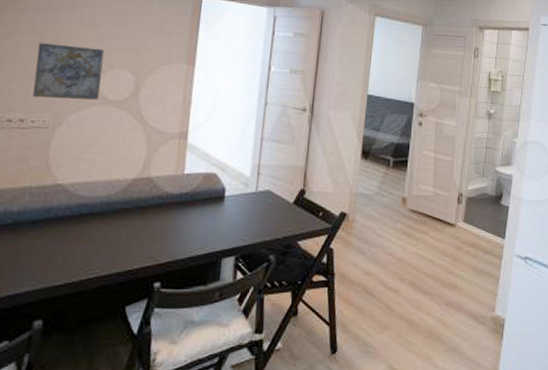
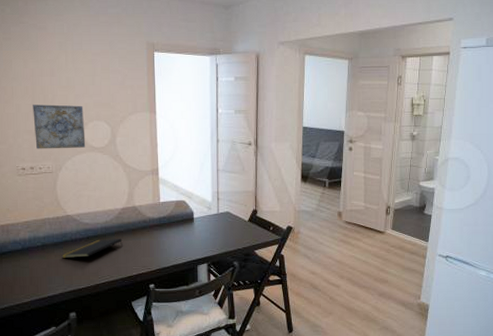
notepad: none [37,217,127,242] -> present [61,238,123,258]

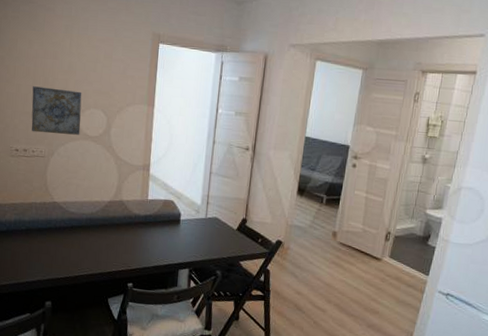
notepad: present [61,238,123,258] -> none [44,230,106,247]

